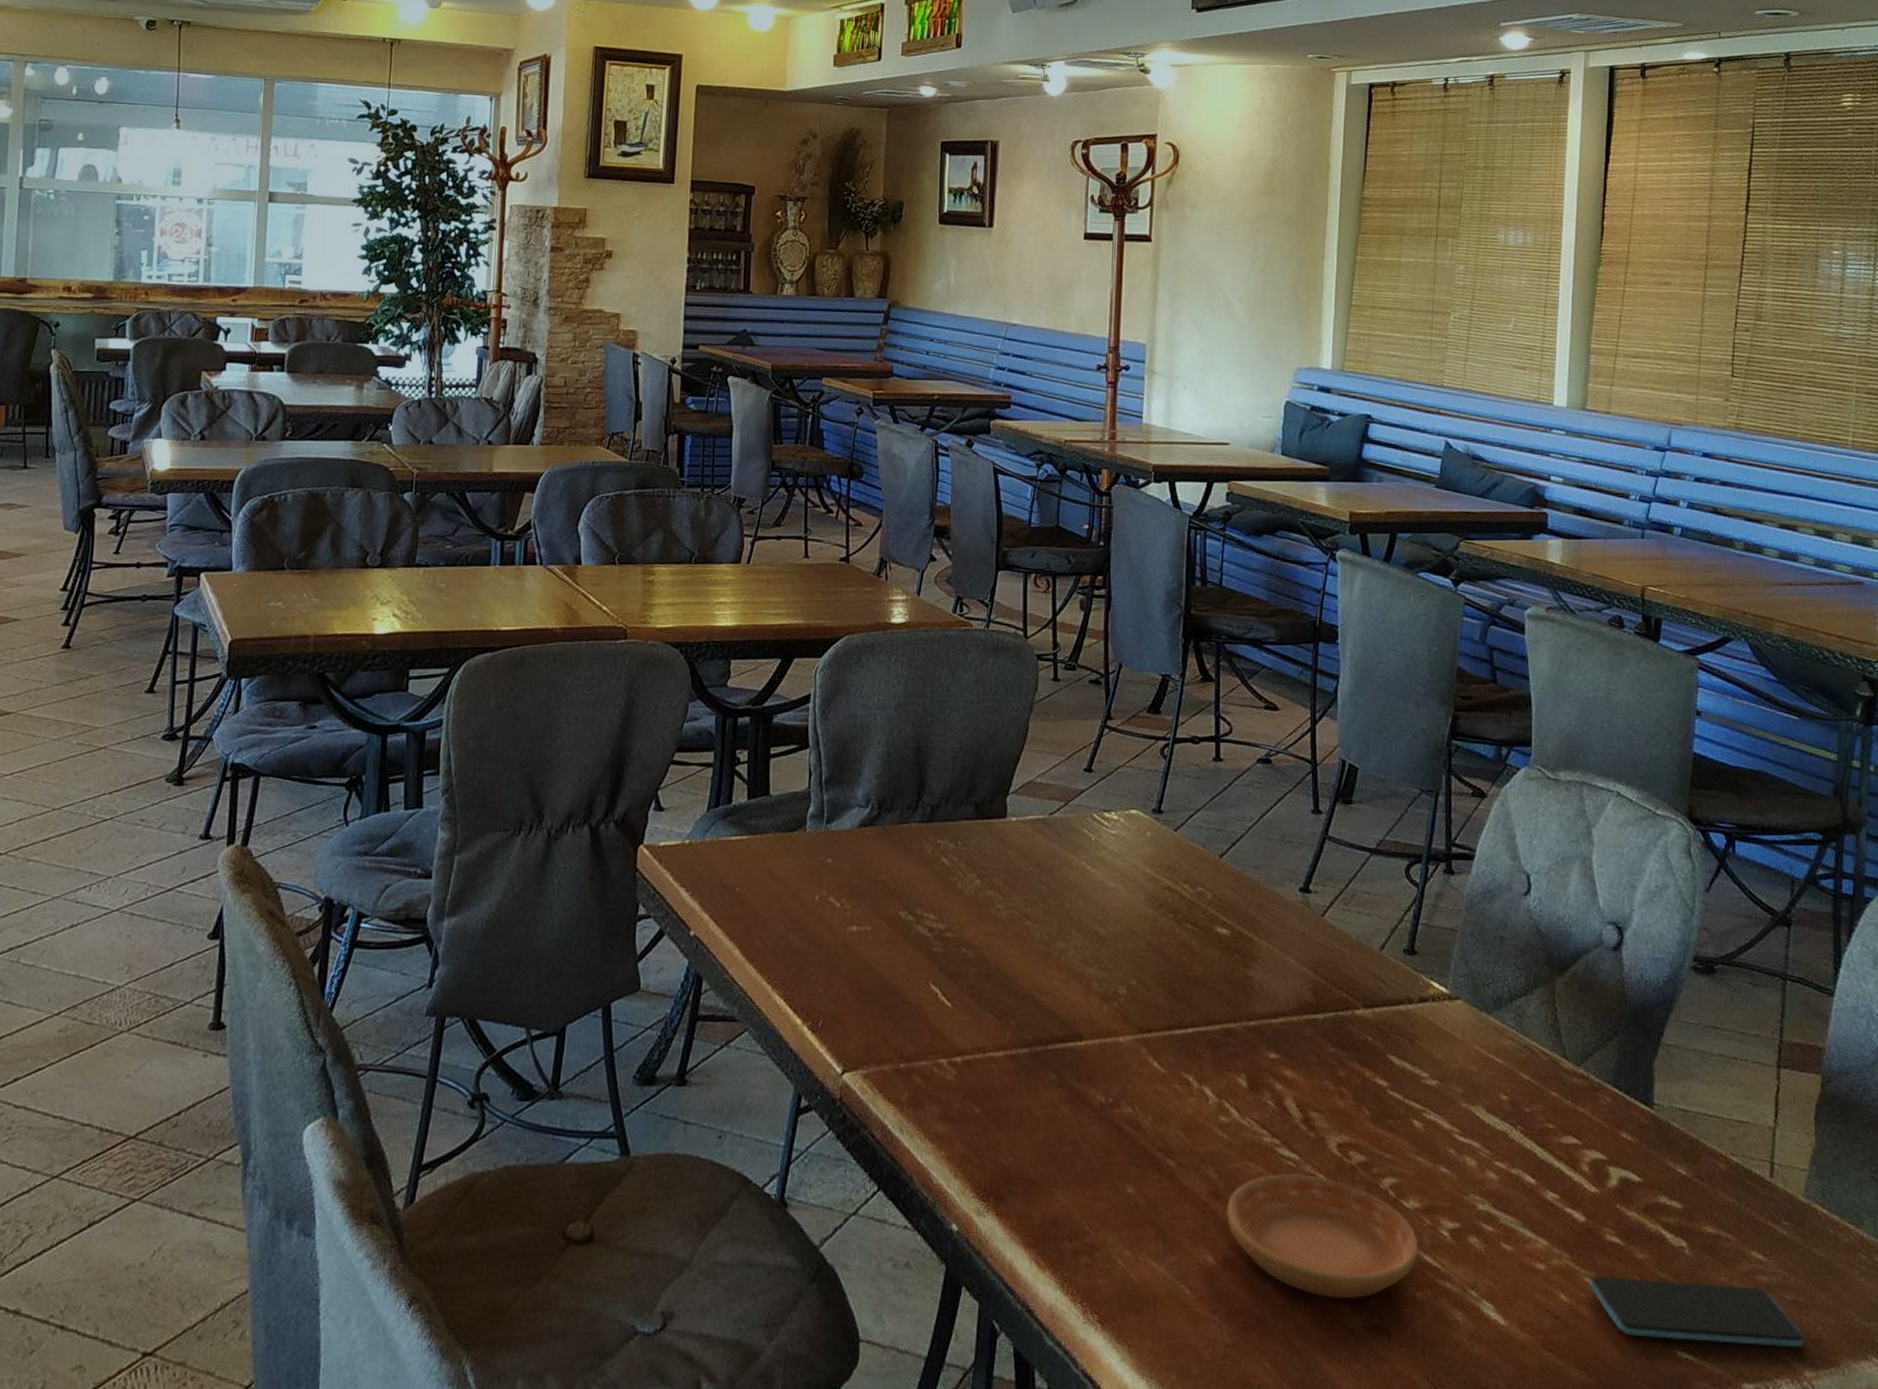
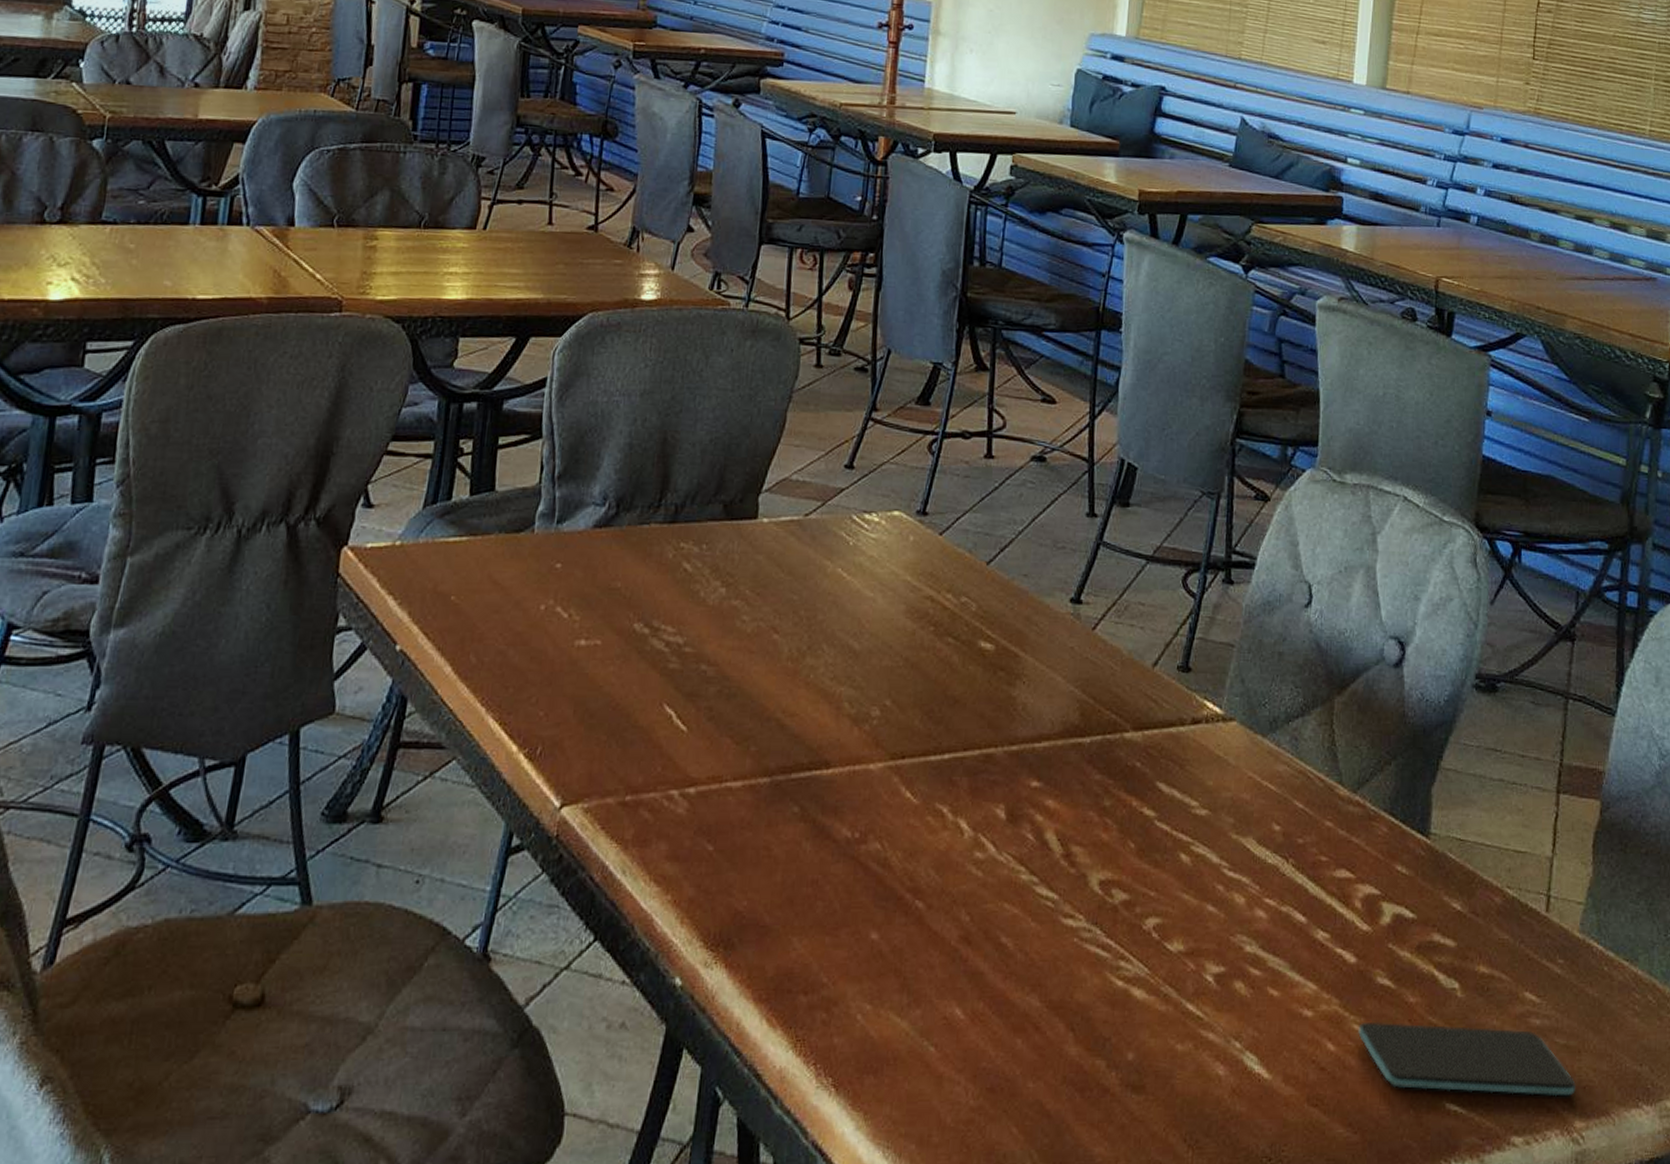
saucer: present [1226,1174,1419,1299] -> none [977,915,1181,1054]

